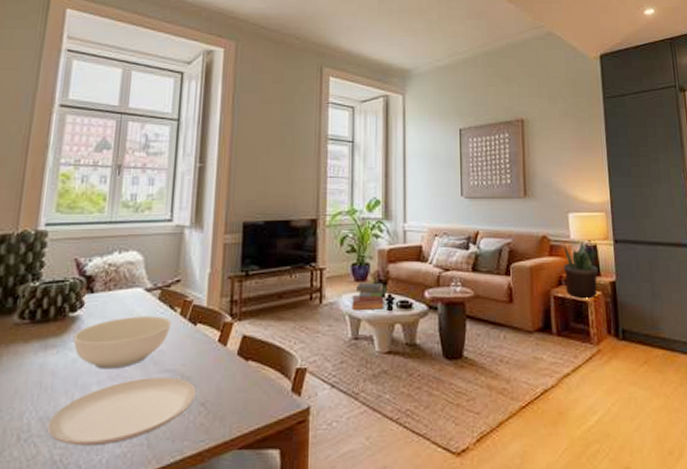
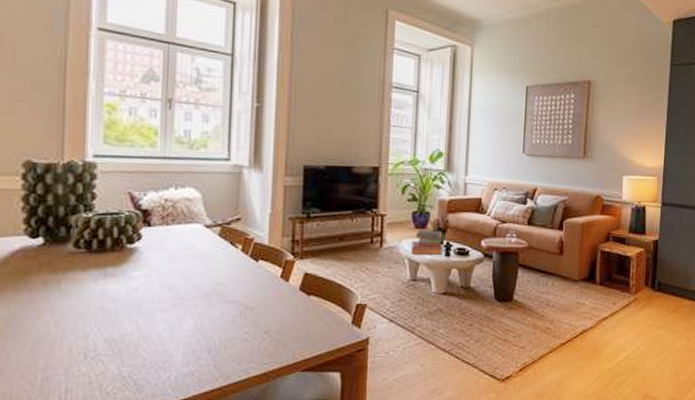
plate: present [48,376,197,447] -> none [114,307,260,366]
bowl: present [73,316,171,369] -> none [133,251,233,298]
planter: present [564,243,599,298] -> none [613,203,644,253]

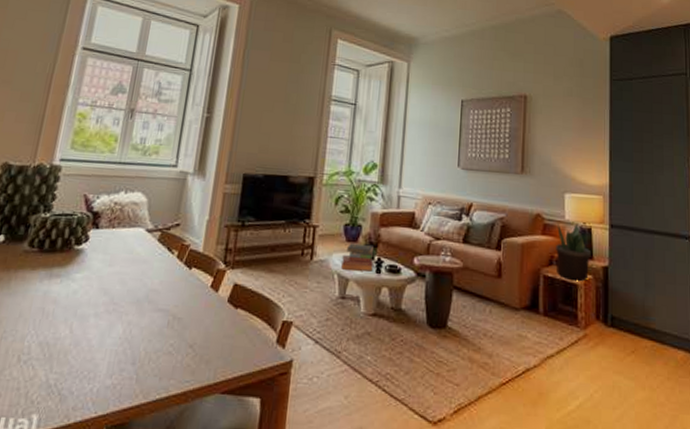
planter: none [613,203,644,253] -> present [556,223,592,281]

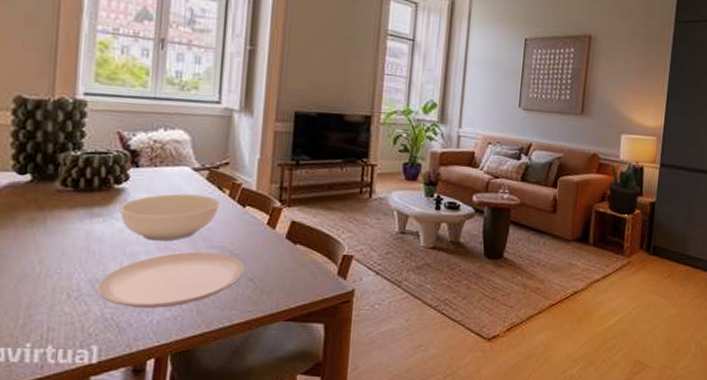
plate: none [46,314,187,375] -> present [98,251,245,309]
bowl: none [76,254,168,303] -> present [119,193,220,241]
books: present [341,243,374,272] -> none [401,181,433,208]

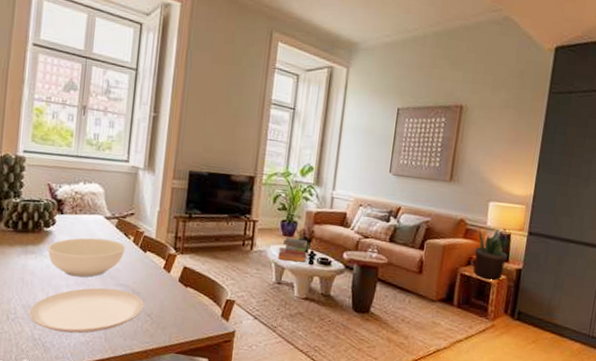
books: none [401,181,433,208] -> present [278,237,308,263]

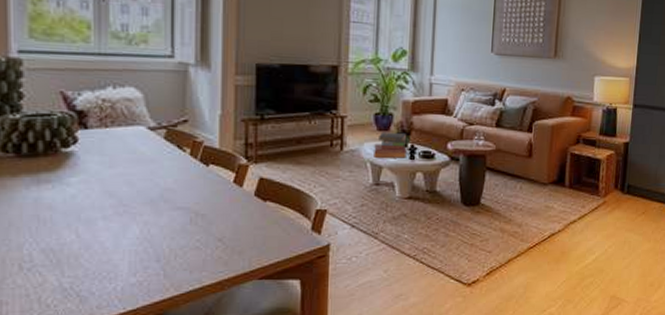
plate: present [29,287,145,334] -> none [53,214,213,276]
bowl: present [47,237,126,278] -> none [70,155,181,205]
planter: present [473,228,508,280] -> none [583,105,615,156]

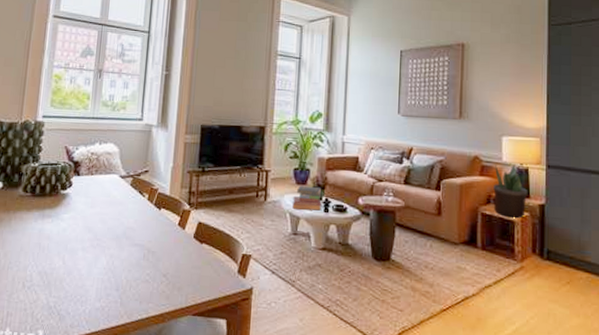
planter: none [583,105,615,156] -> present [493,165,528,218]

